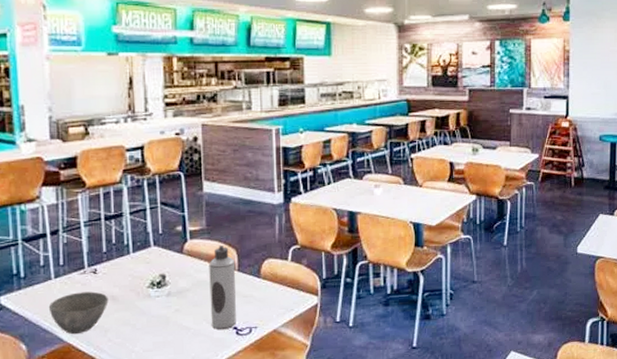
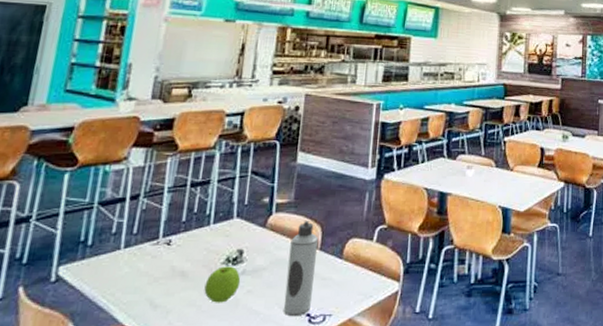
bowl: present [48,291,109,335] -> none [110,265,178,315]
apple: none [135,289,168,322] -> present [204,266,241,303]

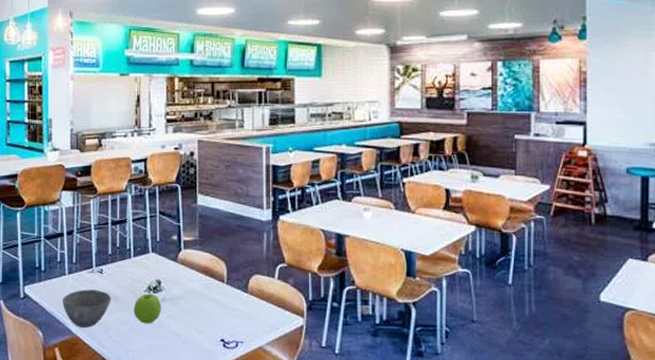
bowl: none [110,265,178,315] -> present [62,289,111,328]
water bottle: present [283,221,319,317] -> none [200,257,225,341]

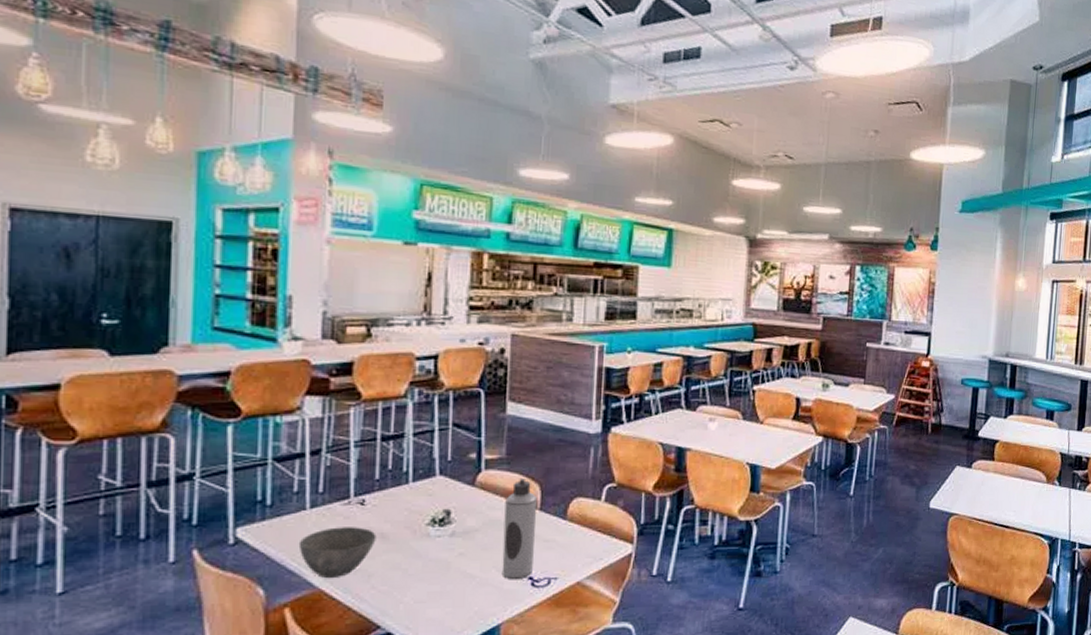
apple: present [134,293,162,324] -> none [409,527,451,566]
water bottle: none [200,257,225,341] -> present [501,479,538,580]

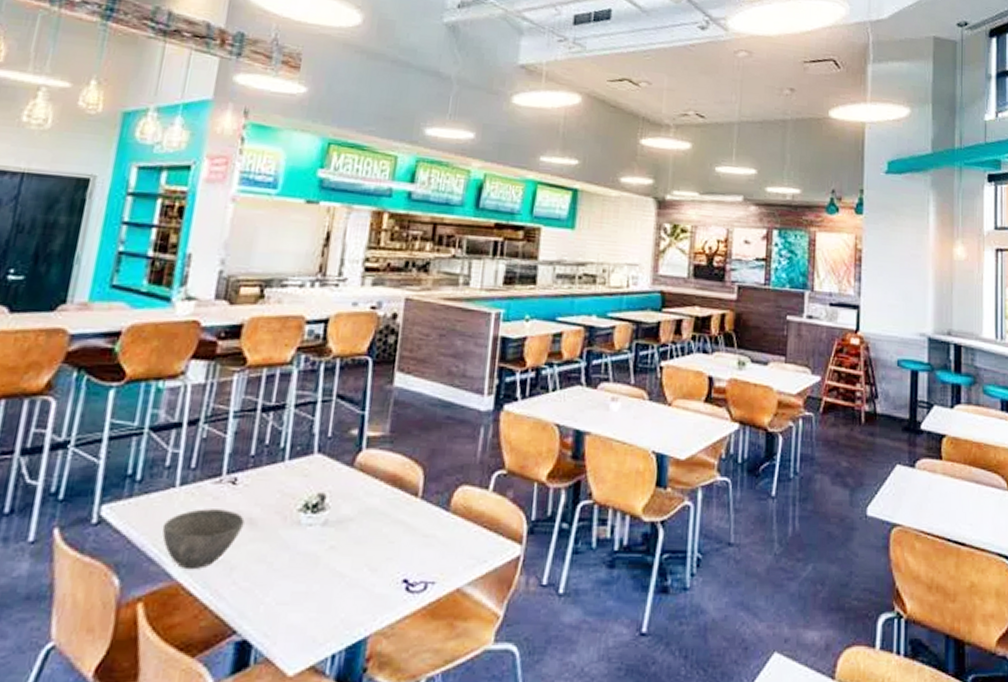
water bottle: present [501,479,538,580] -> none [374,461,420,583]

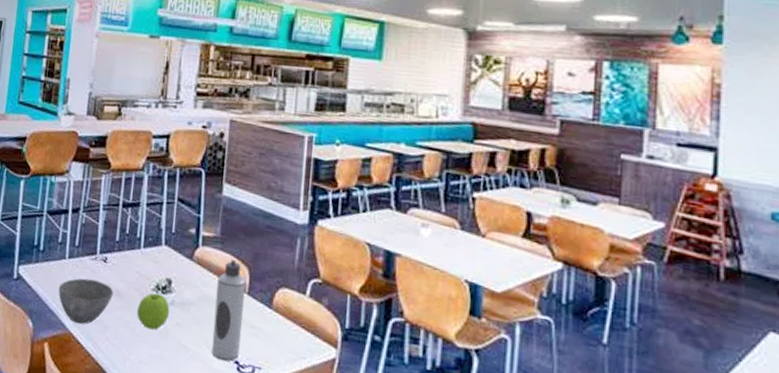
apple: none [276,514,322,560] -> present [137,293,170,330]
water bottle: none [374,461,420,583] -> present [211,260,247,361]

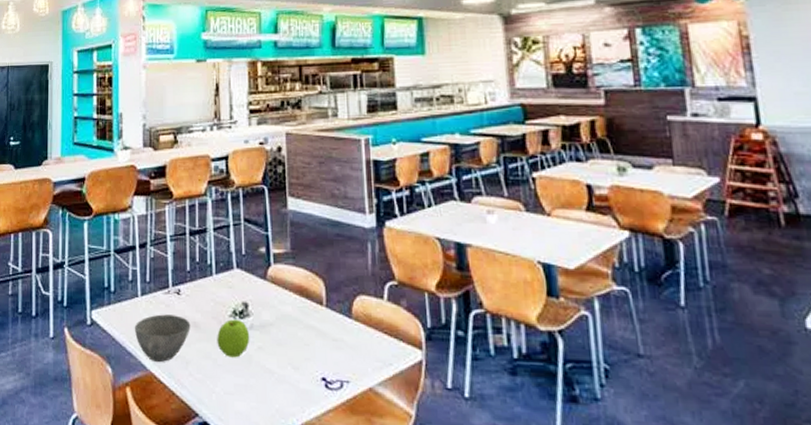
water bottle: present [211,260,247,361] -> none [294,274,325,380]

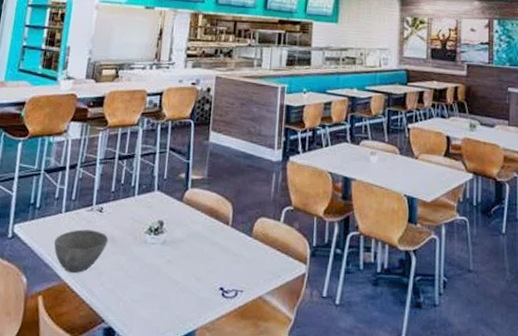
apple: present [217,319,250,358] -> none [130,235,162,270]

